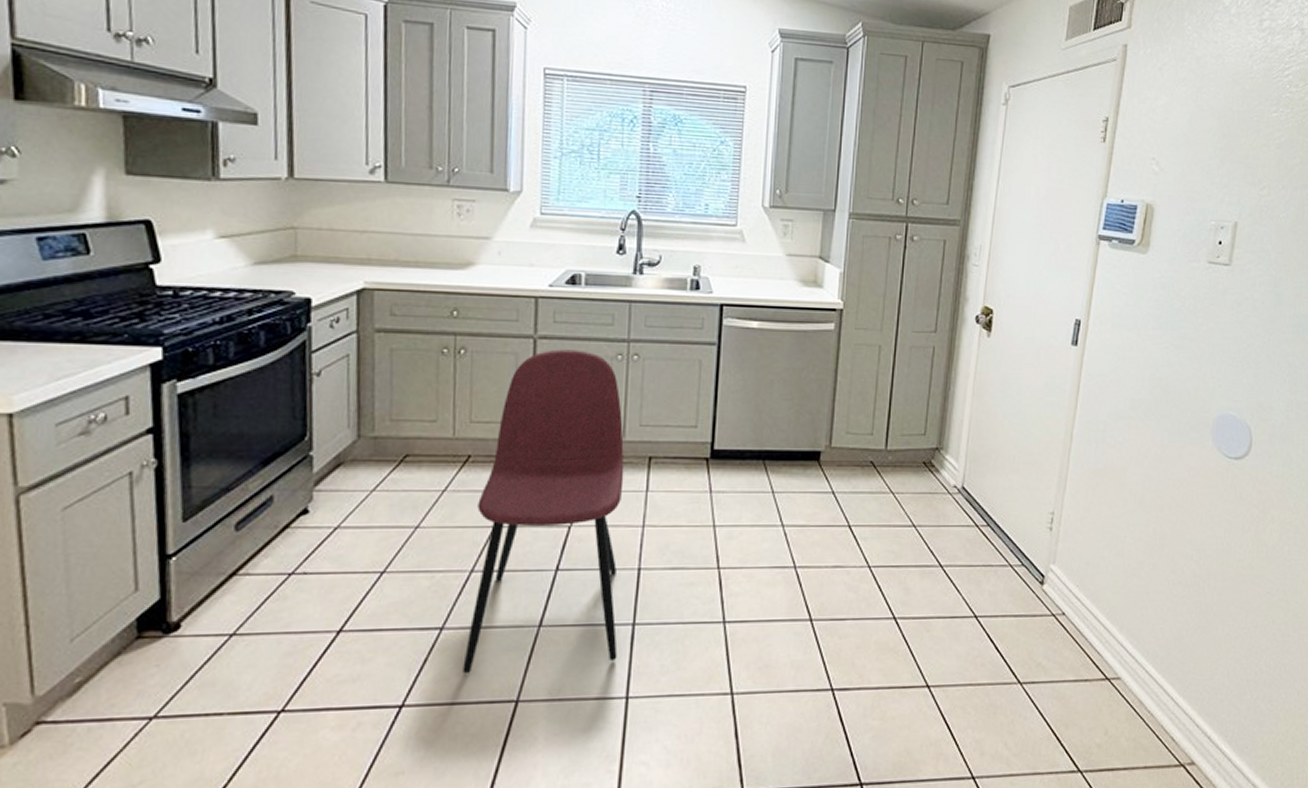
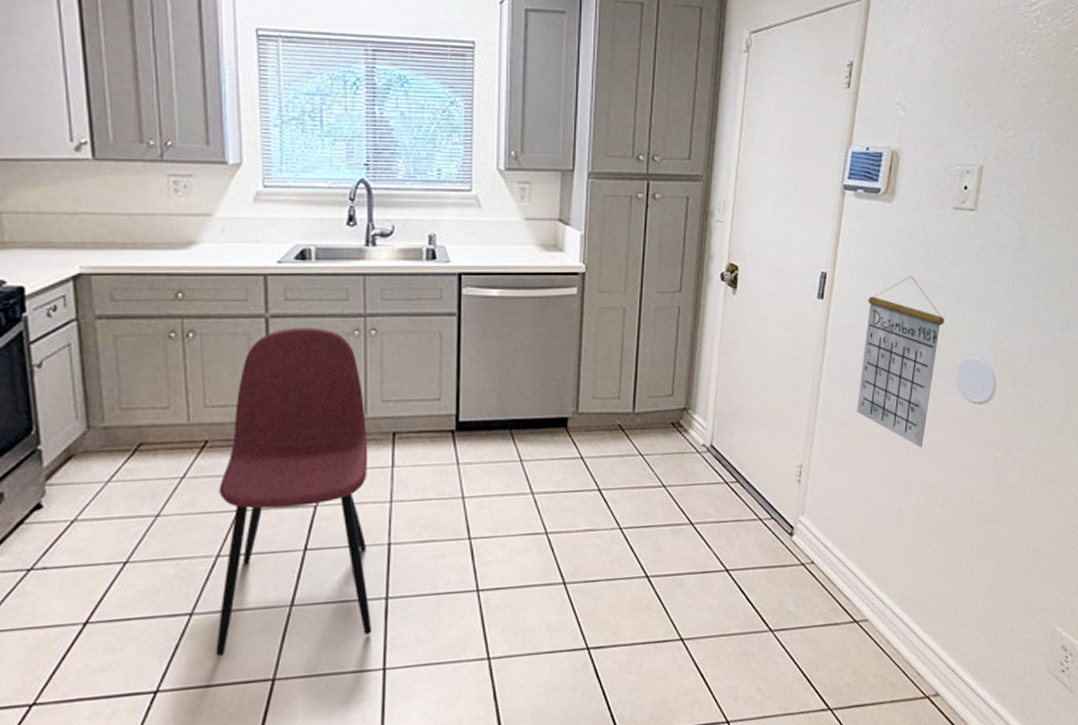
calendar: none [1110,326,1199,501] -> present [856,275,944,448]

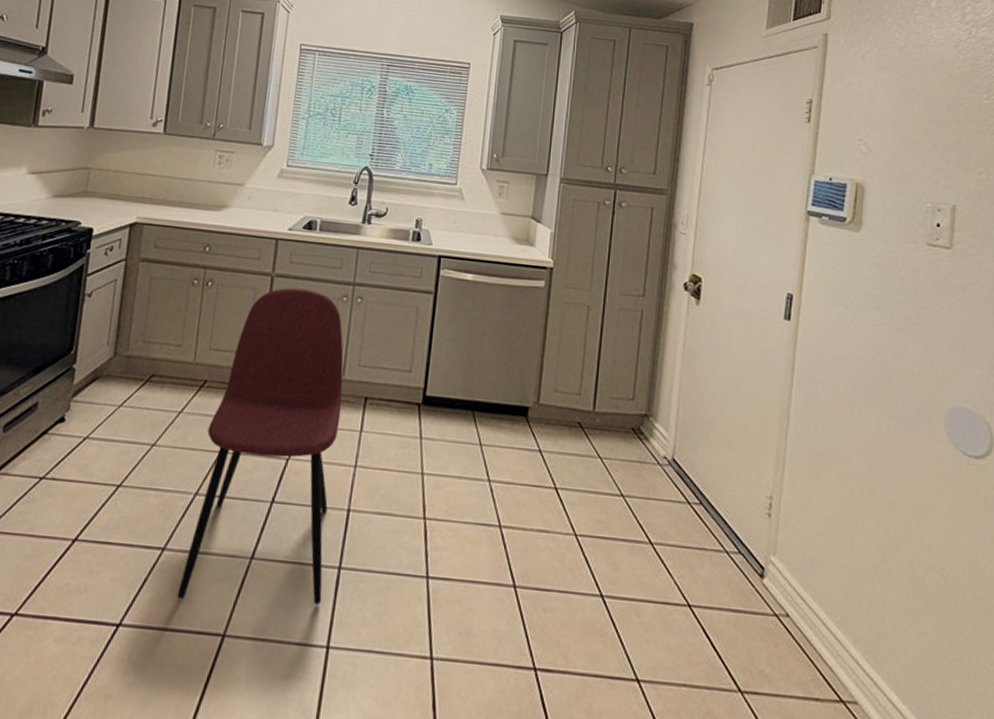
calendar: present [856,275,944,448] -> none [831,307,926,499]

